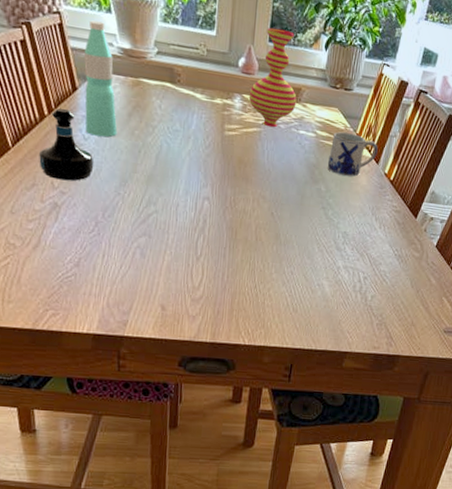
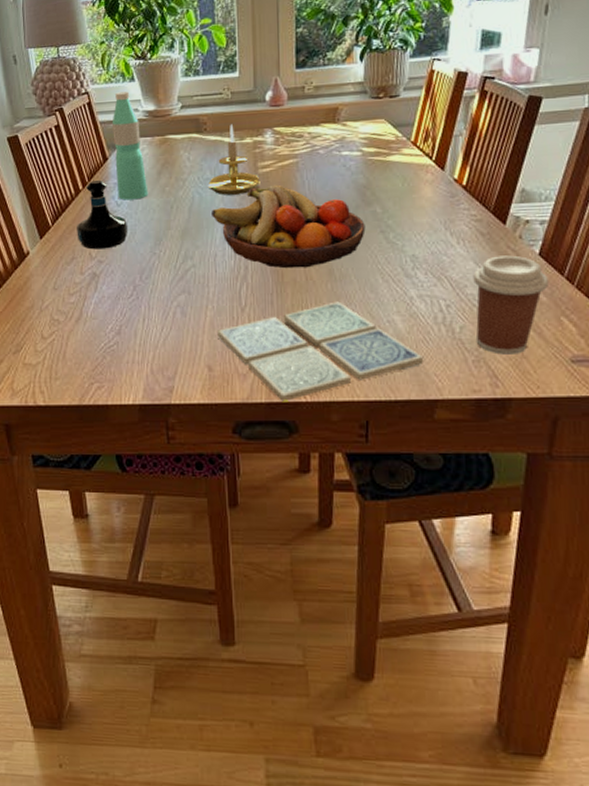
drink coaster: none [172,262,342,343] -> present [216,301,424,401]
candle holder: none [176,81,226,152] -> present [207,124,260,195]
fruit bowl: none [177,147,311,230] -> present [212,184,366,269]
vase: present [248,27,297,128] -> none [280,52,335,156]
mug: present [327,131,378,177] -> none [380,142,441,191]
coffee cup: none [381,242,440,322] -> present [473,255,550,355]

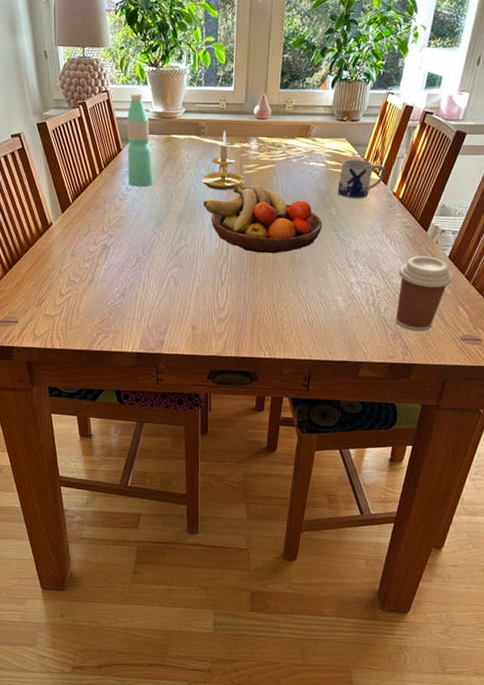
tequila bottle: present [77,179,128,250] -> none [93,167,135,226]
drink coaster: present [216,301,424,401] -> none [200,282,356,357]
mug: none [380,142,441,191] -> present [337,159,386,199]

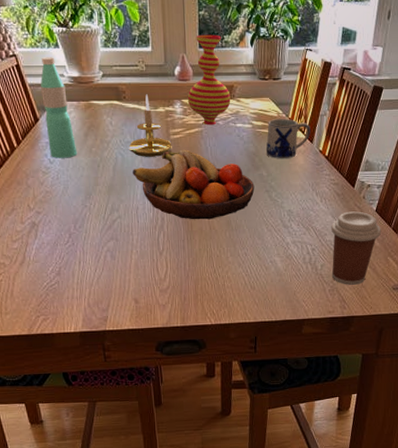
vase: none [263,76,307,163] -> present [187,34,231,126]

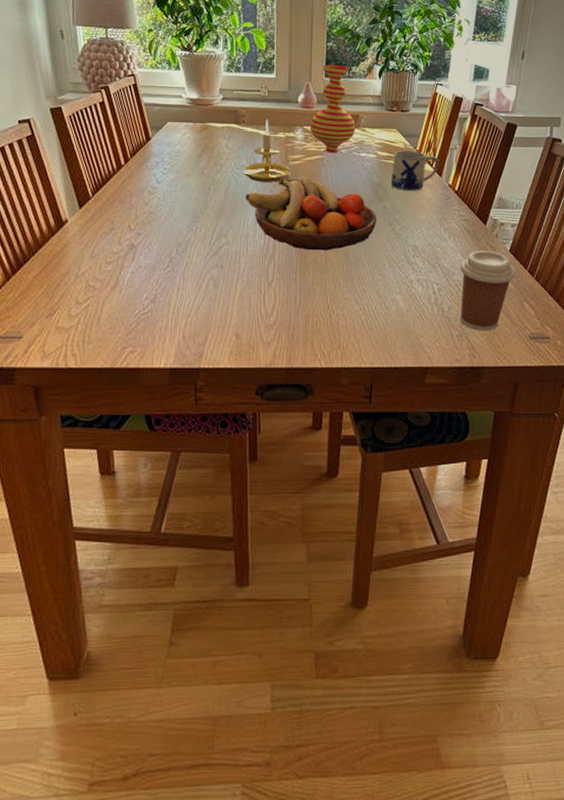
water bottle: present [40,57,78,158] -> none [156,78,188,179]

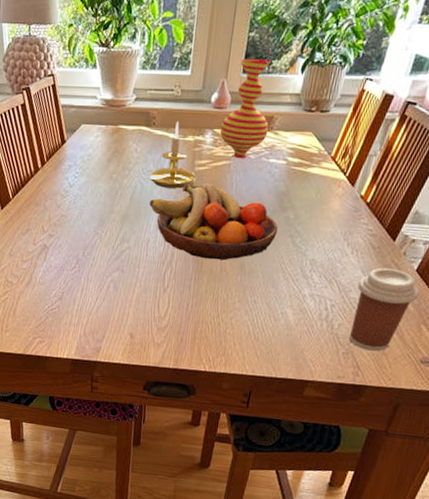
mug: present [390,150,439,191] -> none [297,156,355,202]

